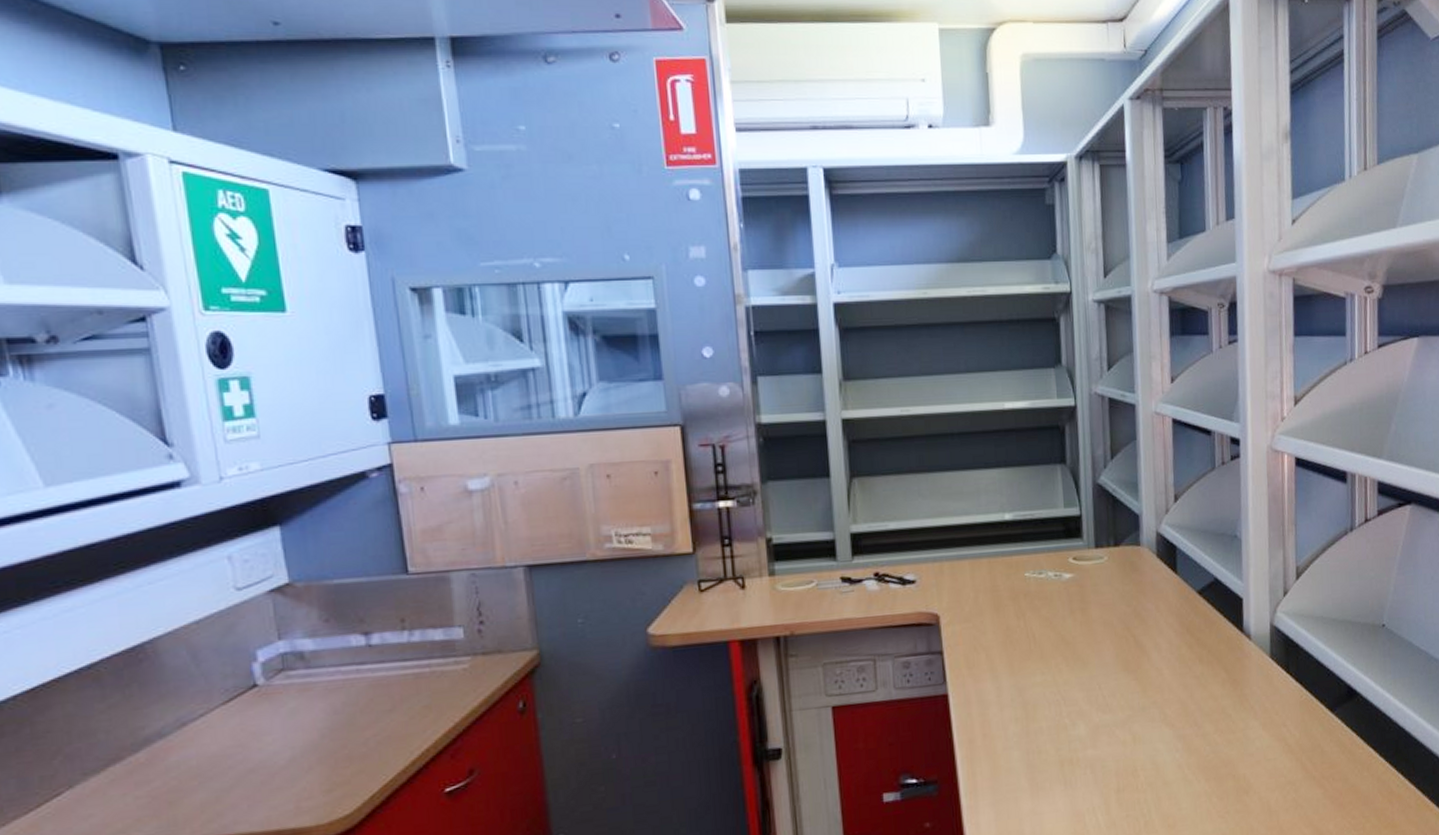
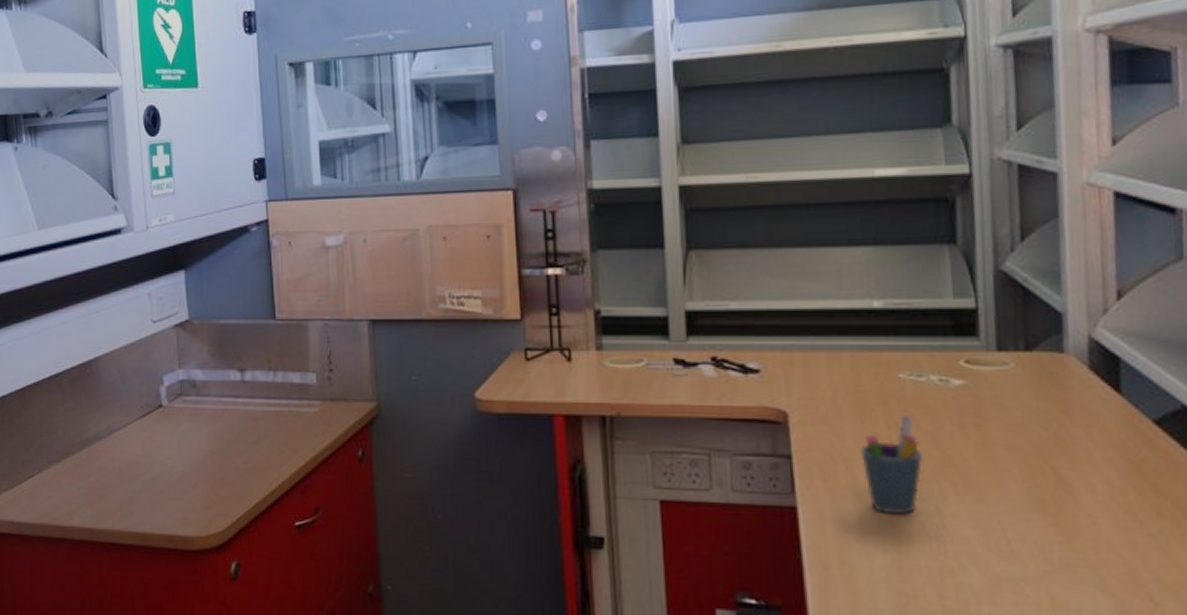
pen holder: none [997,607,1044,690] -> present [861,416,924,515]

